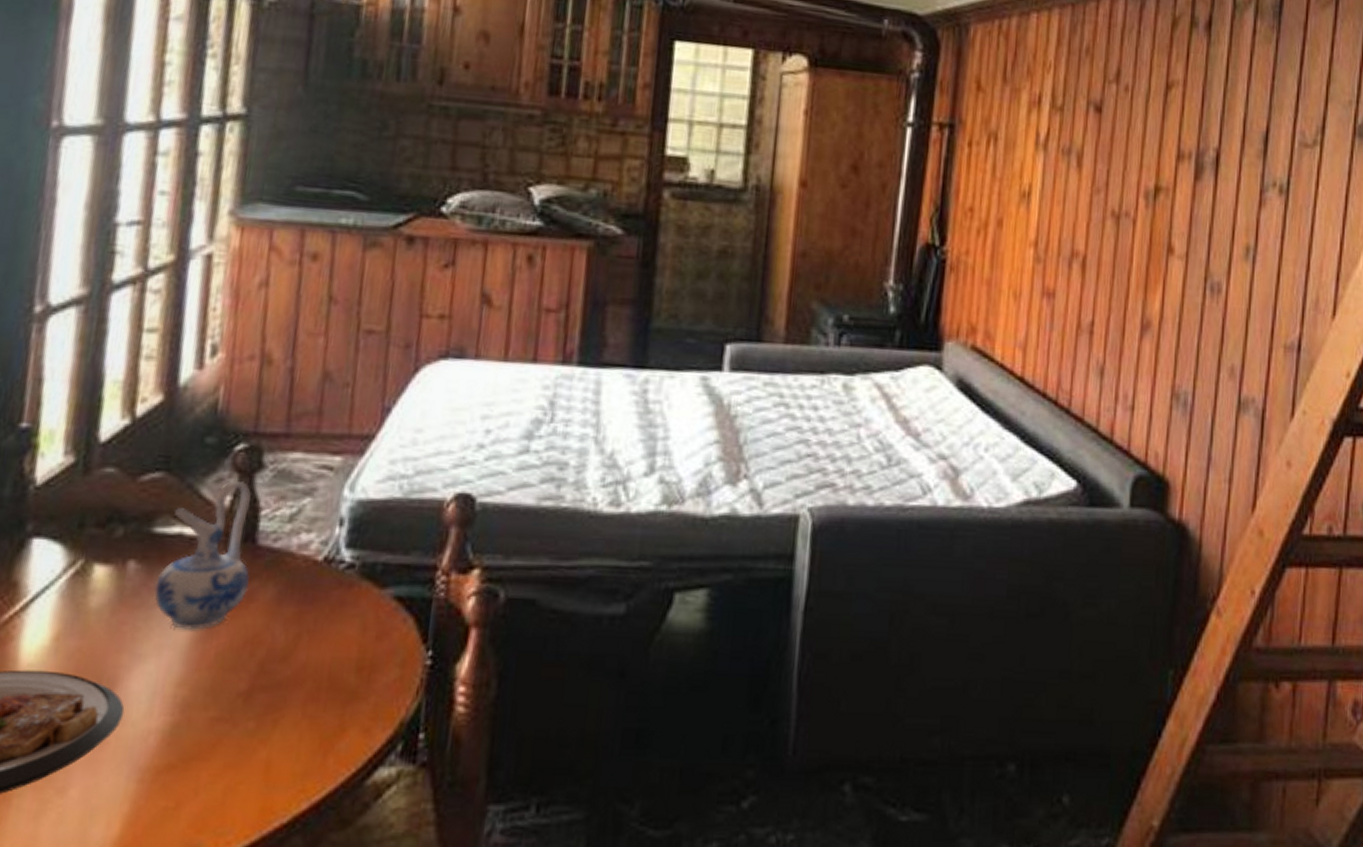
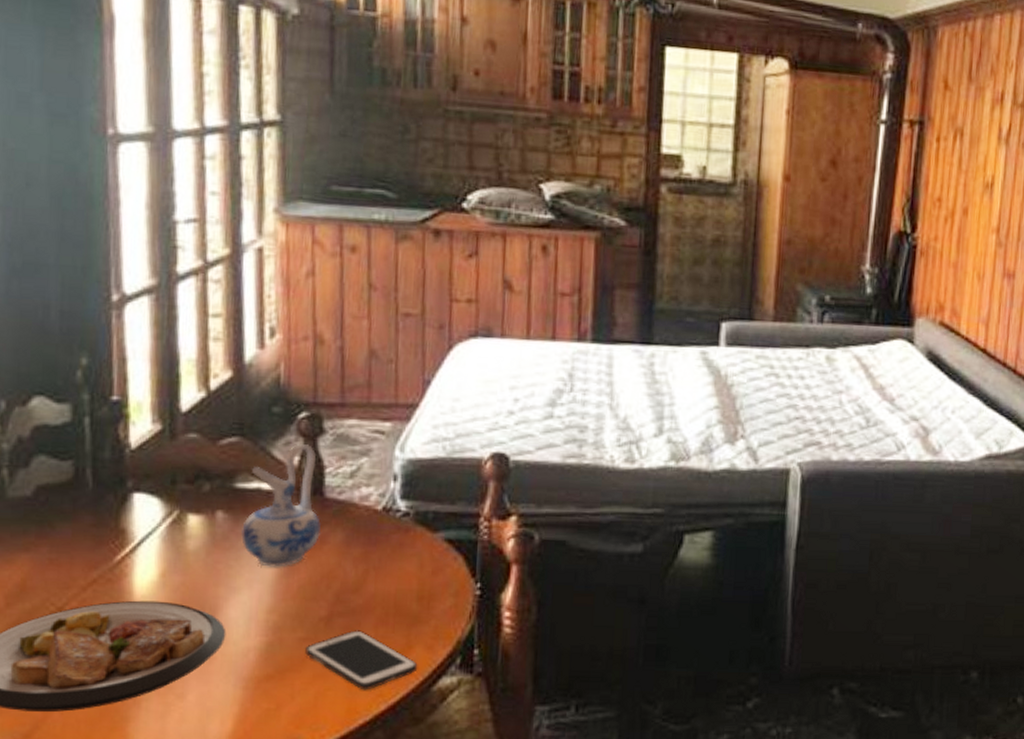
cell phone: none [216,708,351,784] -> present [305,630,418,690]

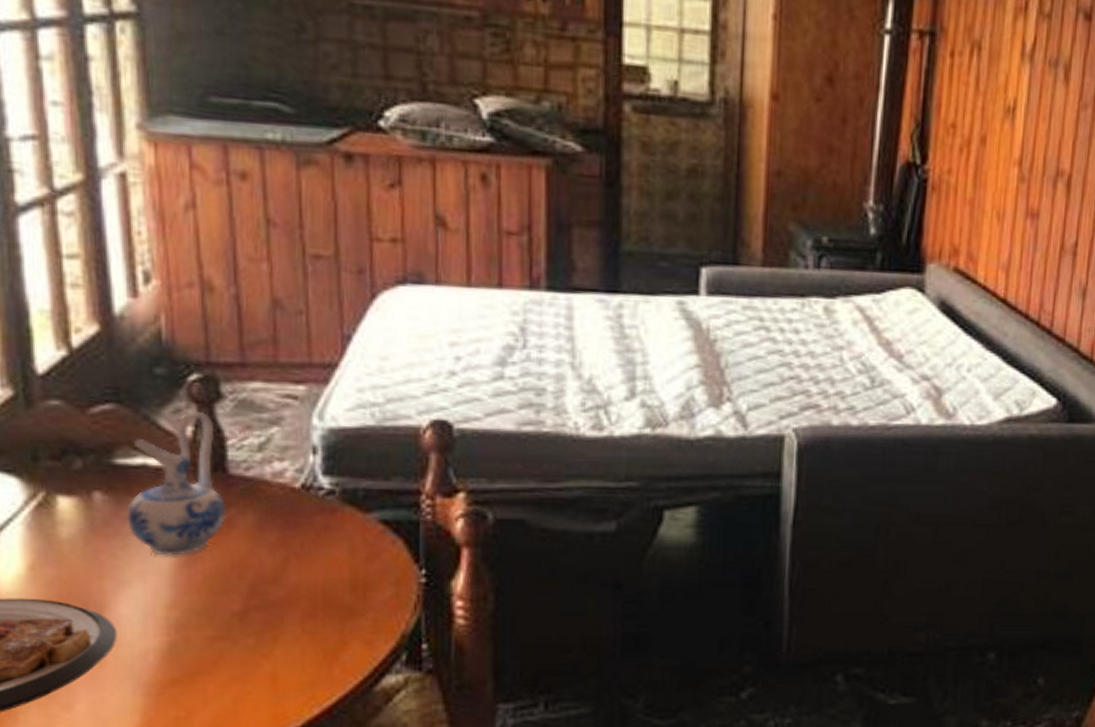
cell phone: present [305,630,418,690] -> none [217,626,356,693]

